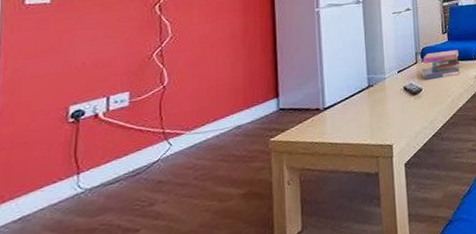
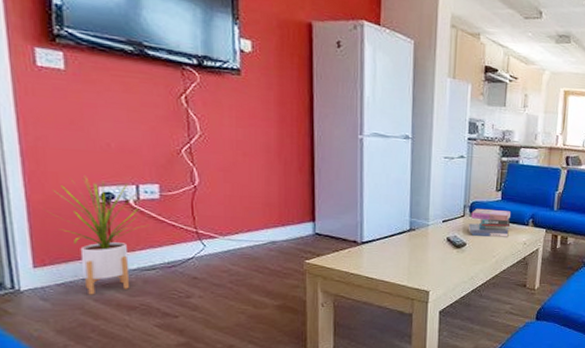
house plant: none [12,97,117,226] -> present [45,175,149,295]

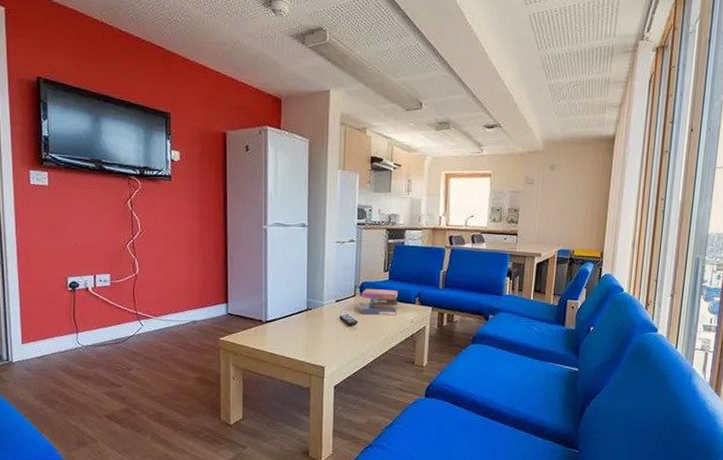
house plant: present [45,175,149,295] -> none [31,268,102,367]

